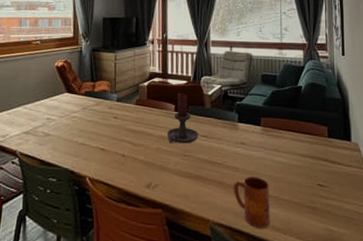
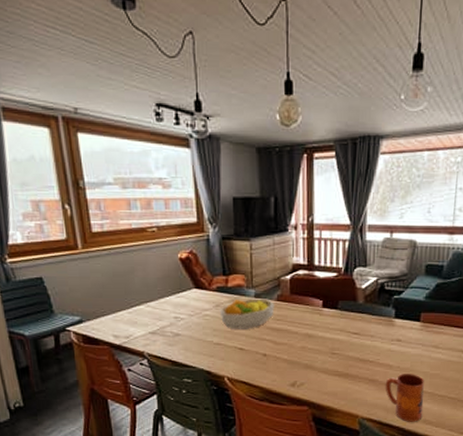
fruit bowl: none [86,102,134,131] -> present [219,298,274,329]
candle holder: present [167,92,198,144] -> none [314,286,349,341]

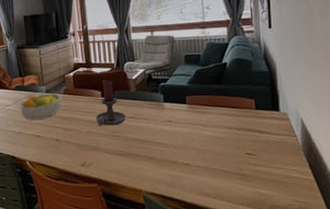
candle holder: none [314,286,349,341] -> present [96,79,126,126]
mug: present [385,374,424,422] -> none [162,150,201,195]

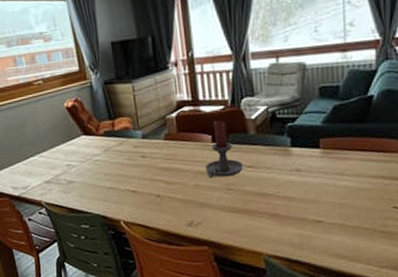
fruit bowl: present [19,93,62,120] -> none [109,139,163,172]

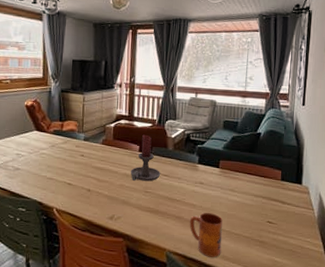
mug: none [288,205,335,257] -> present [189,213,223,257]

